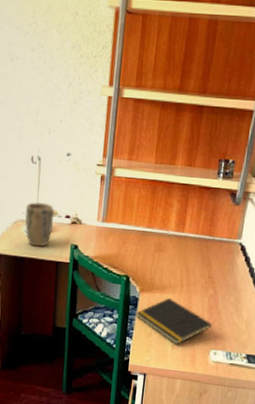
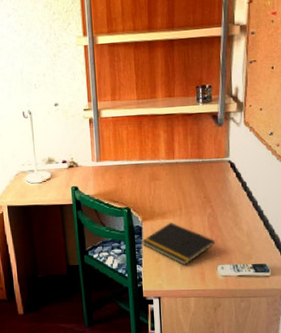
plant pot: present [25,202,55,247] -> none [24,152,52,194]

